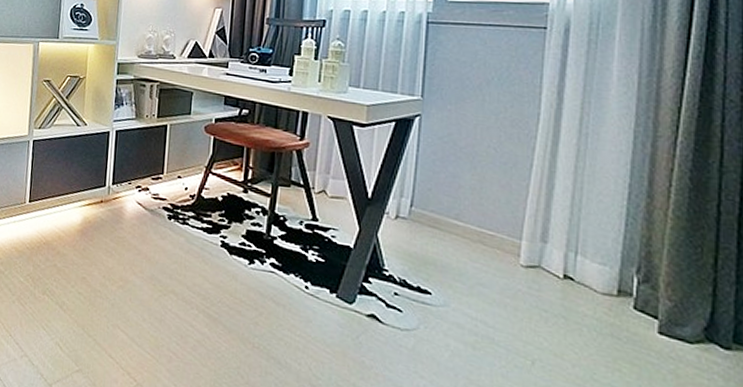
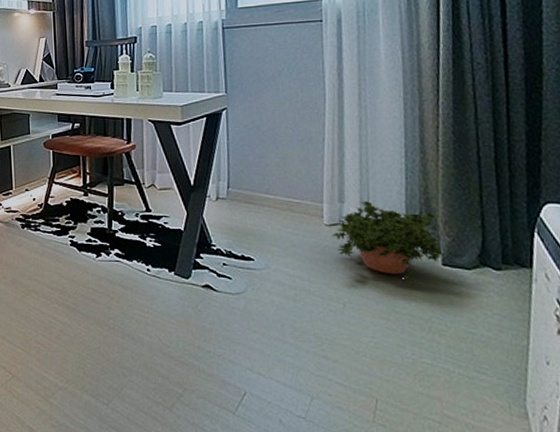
potted plant: none [528,244,661,353] -> present [332,201,442,285]

